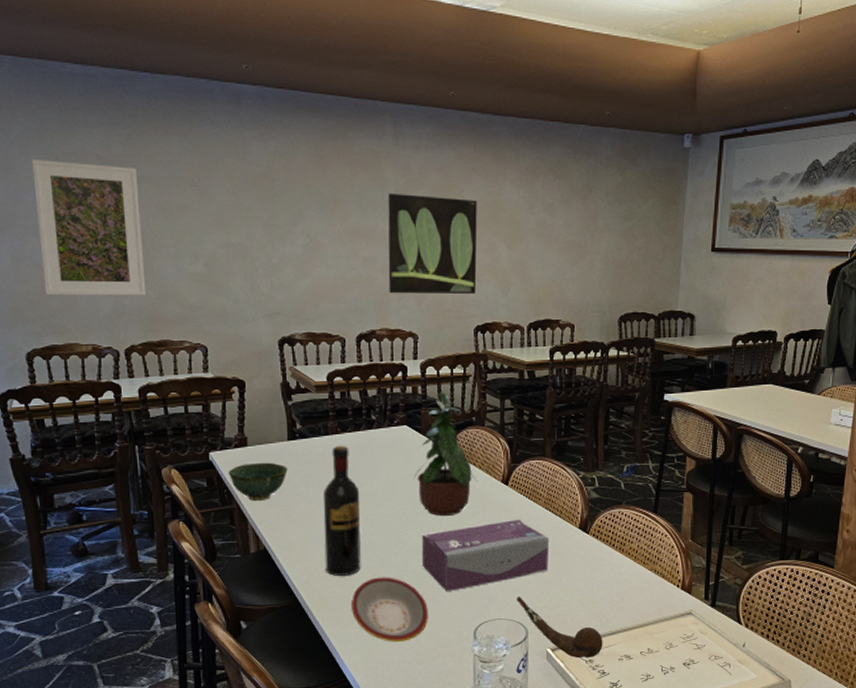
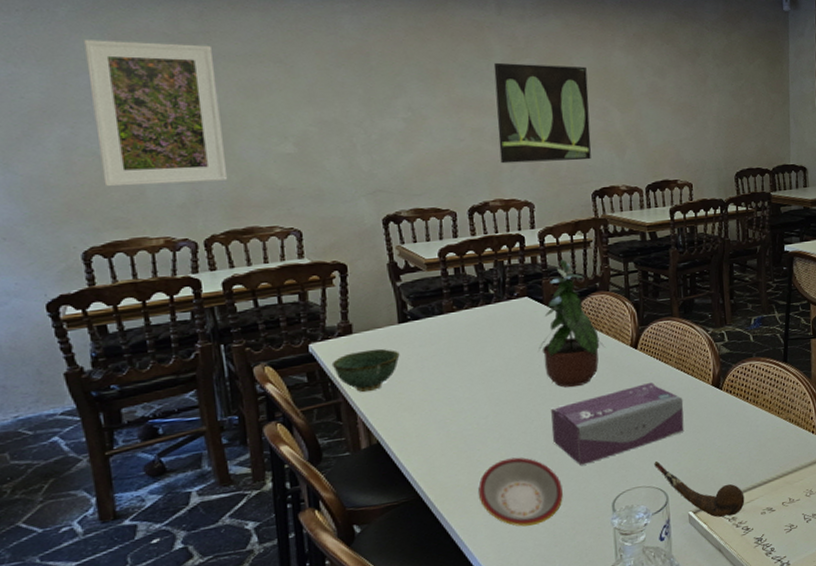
wine bottle: present [323,445,361,576] -> none [441,323,487,463]

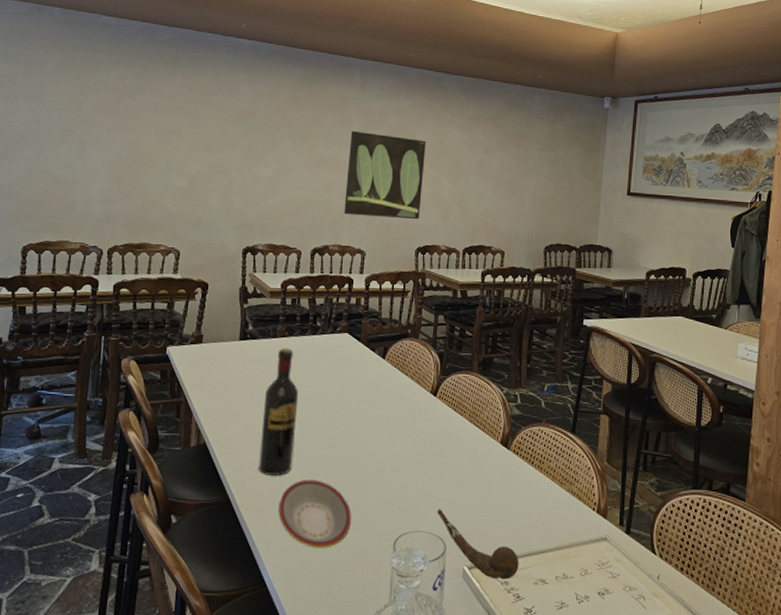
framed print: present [84,40,228,187] -> none [49,87,144,203]
bowl: present [331,348,400,393] -> none [181,359,236,397]
wine bottle: none [441,323,487,463] -> present [258,347,299,476]
potted plant: present [538,259,606,388] -> none [350,304,408,423]
tissue box: present [551,382,685,467] -> none [349,430,472,500]

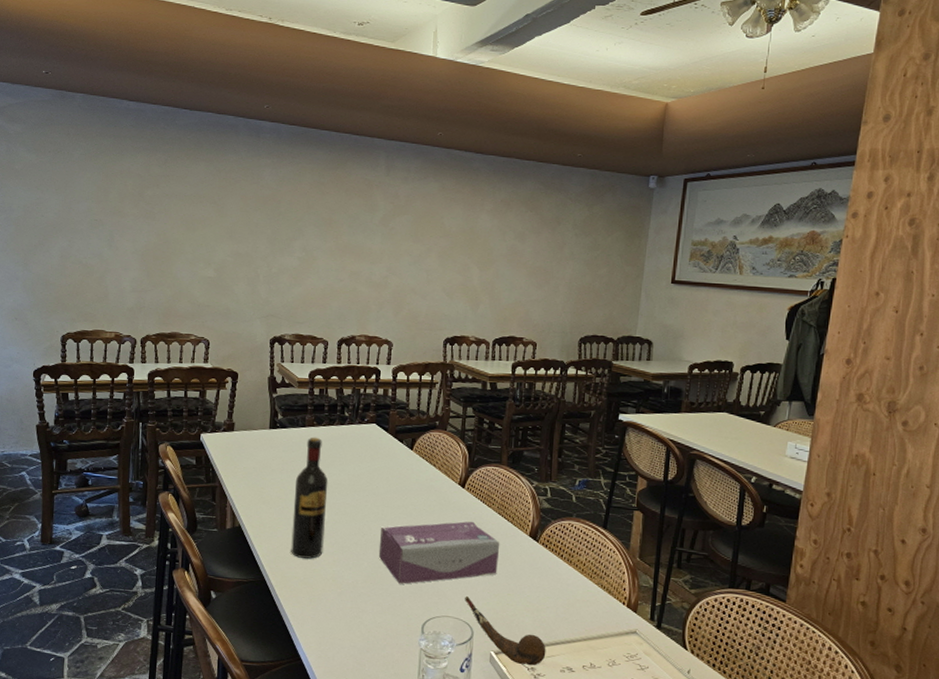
plate: present [278,479,351,548] -> none [311,563,381,628]
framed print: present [344,130,426,220] -> none [370,216,455,310]
tissue box: none [349,430,472,500] -> present [378,521,500,585]

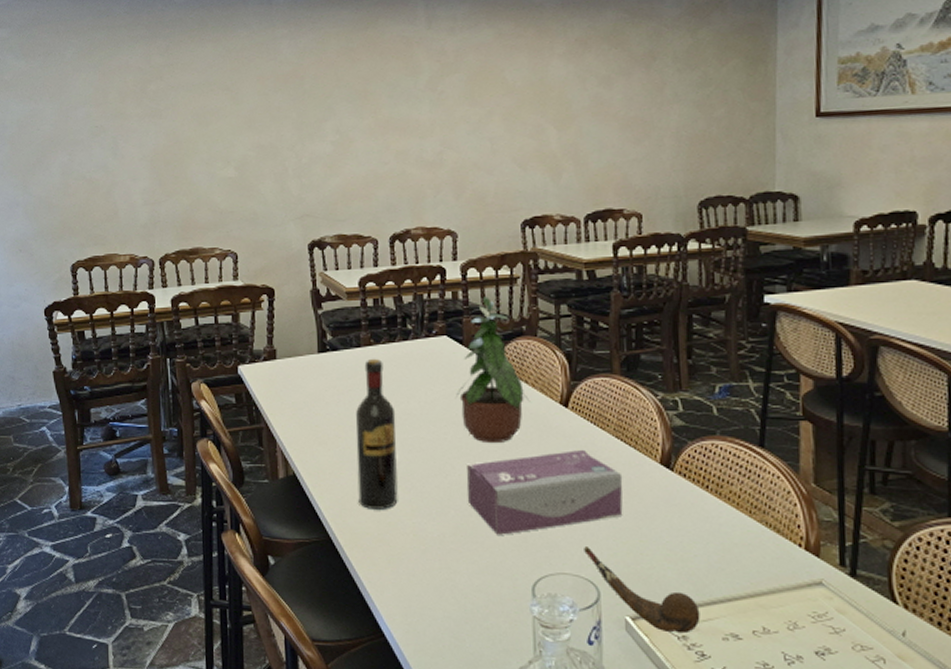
potted plant: none [378,395,436,512] -> present [456,296,531,444]

